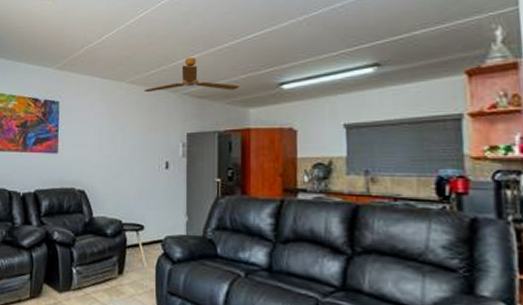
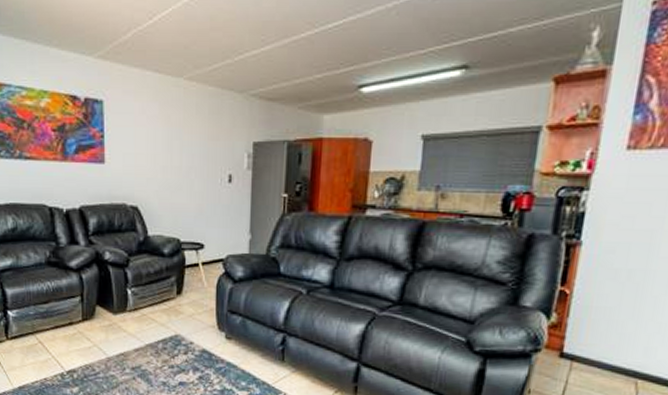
ceiling fan: present [144,58,240,93] -> none [205,50,315,92]

